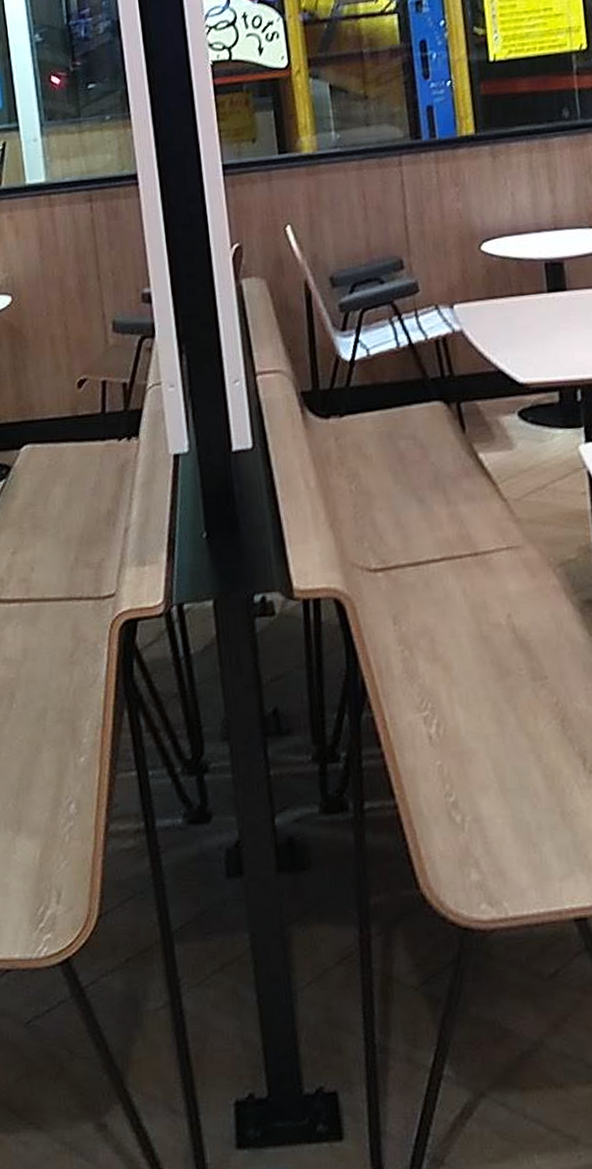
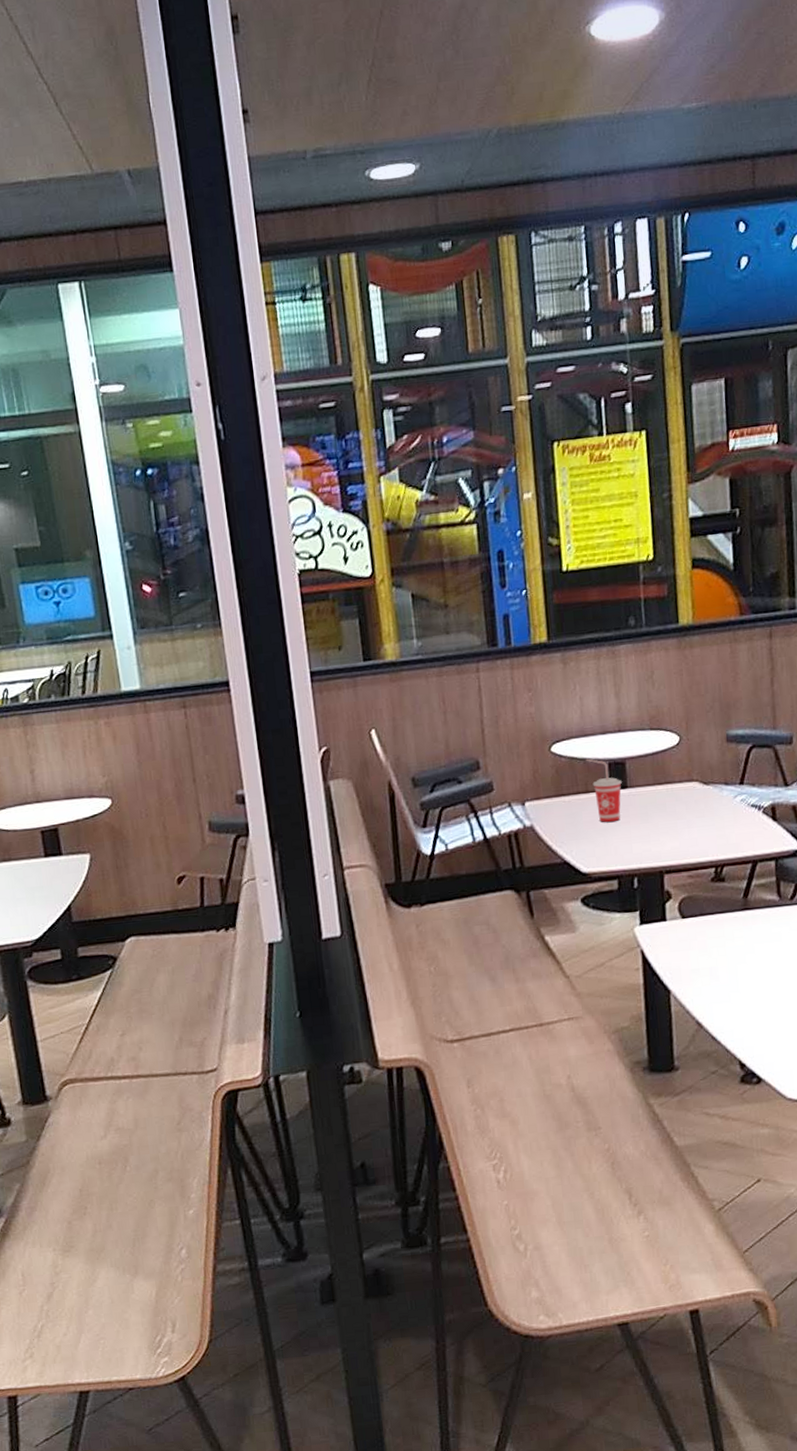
beverage cup: none [519,258,560,328] -> present [585,758,622,822]

